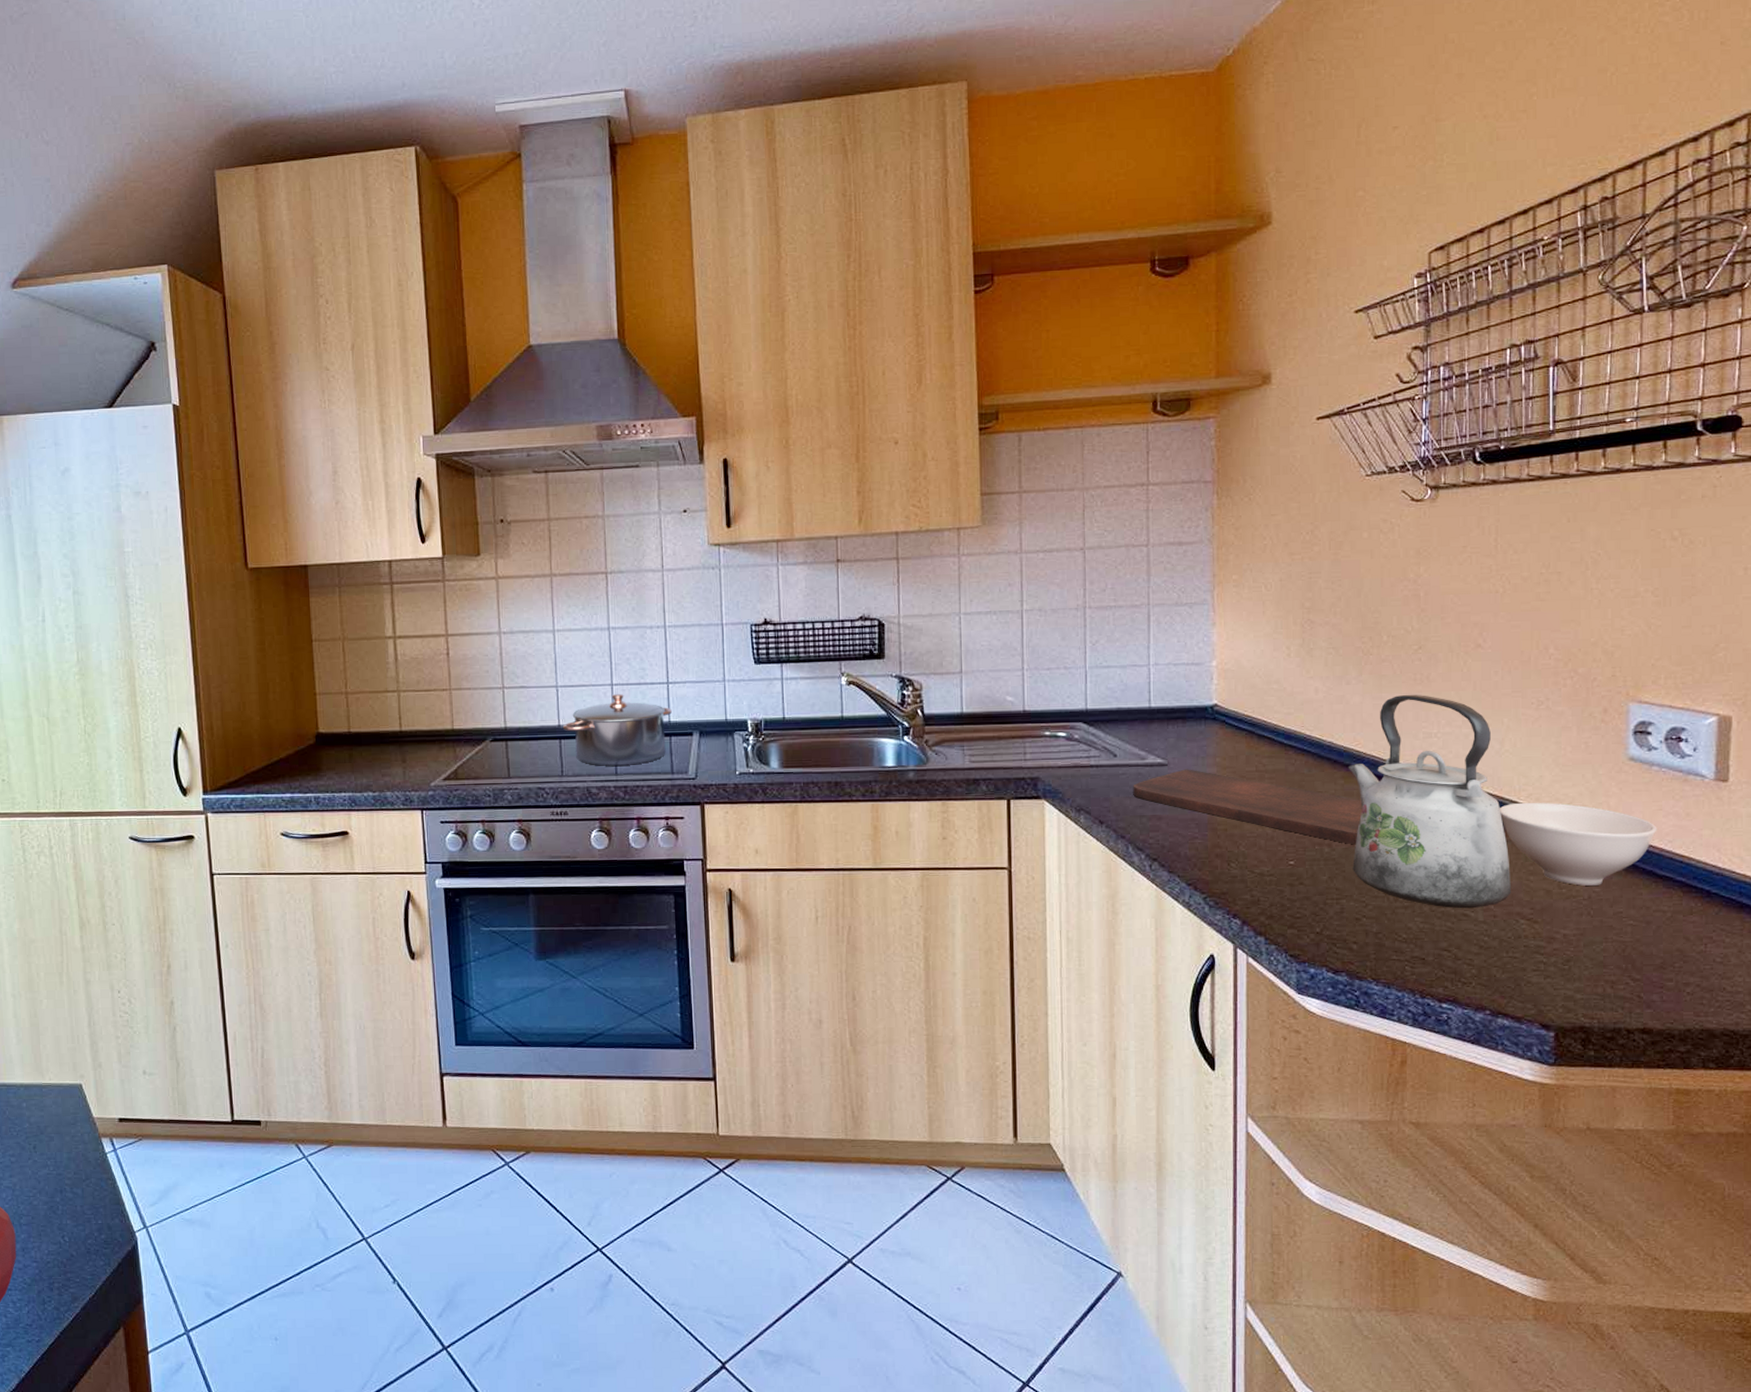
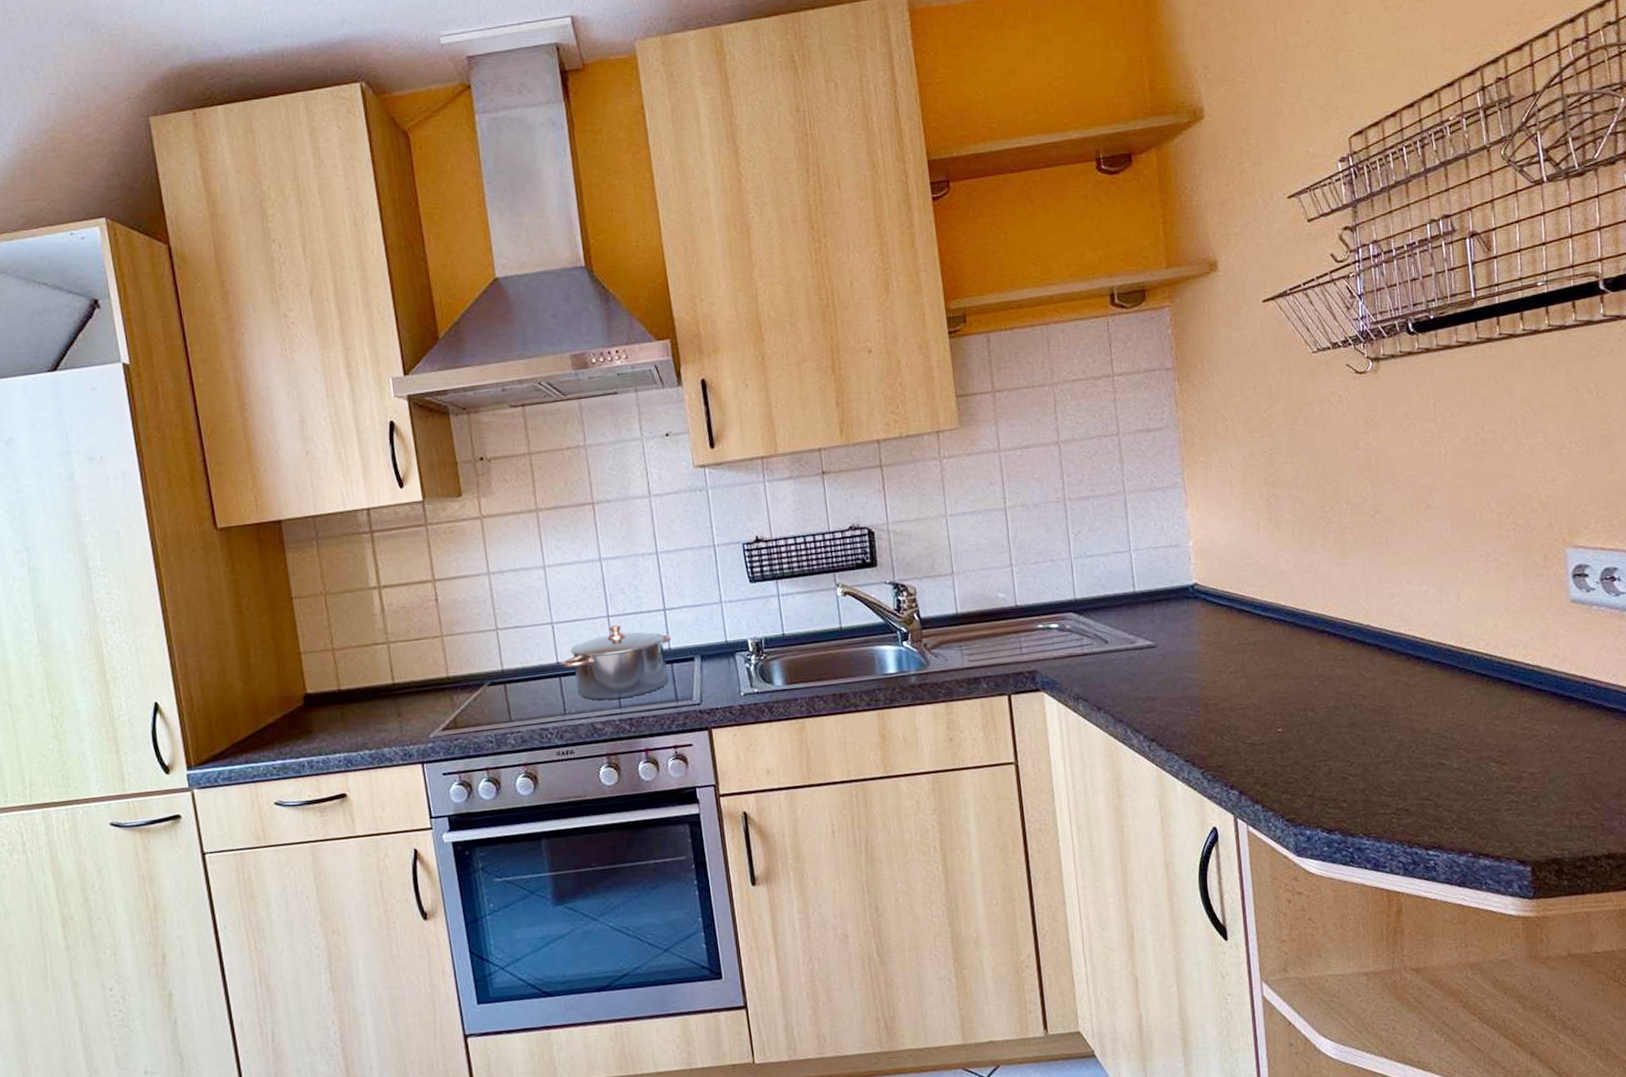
cutting board: present [1133,769,1363,845] -> none [1125,648,1340,707]
kettle: present [1347,695,1512,909] -> none [1322,557,1481,759]
bowl: present [1499,802,1657,886] -> none [1461,649,1602,725]

